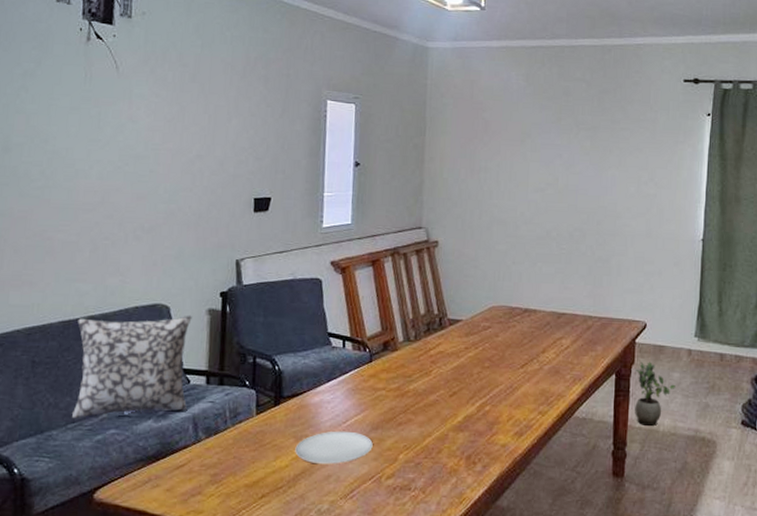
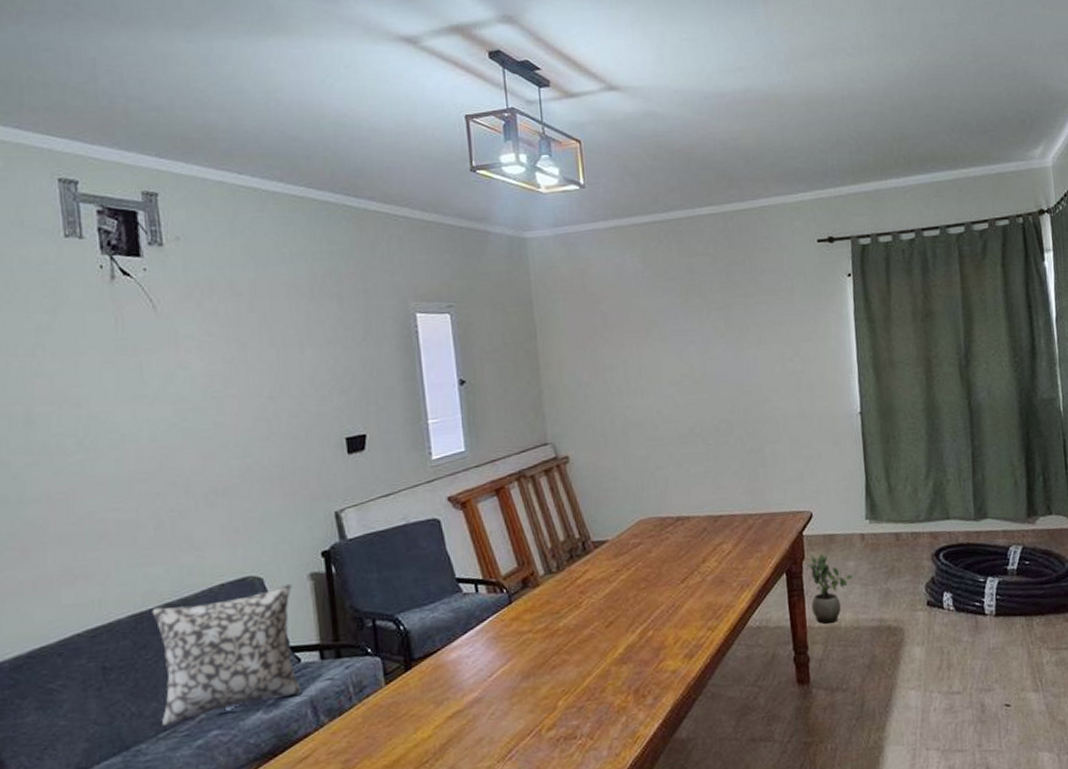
plate: present [295,431,373,465] -> none [437,685,527,729]

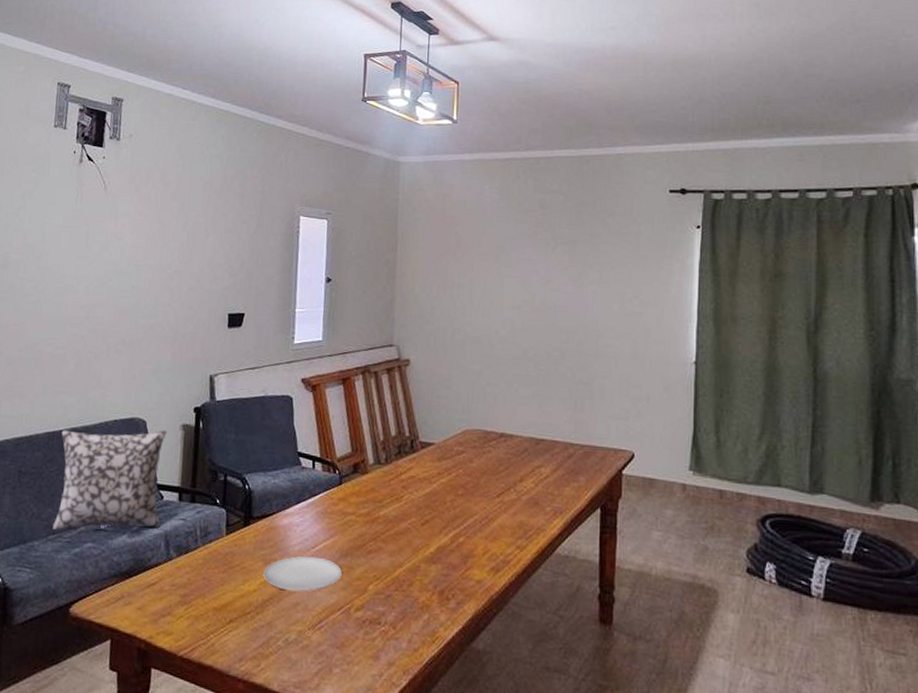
plate: none [437,685,527,729] -> present [263,556,342,592]
potted plant: present [807,554,852,624] -> none [622,495,669,568]

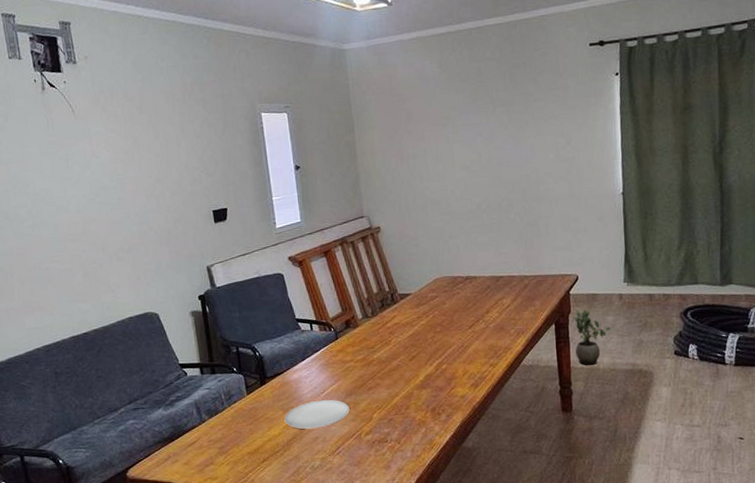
pillow: present [53,429,167,531] -> none [85,318,188,416]
potted plant: none [622,495,669,568] -> present [572,309,611,365]

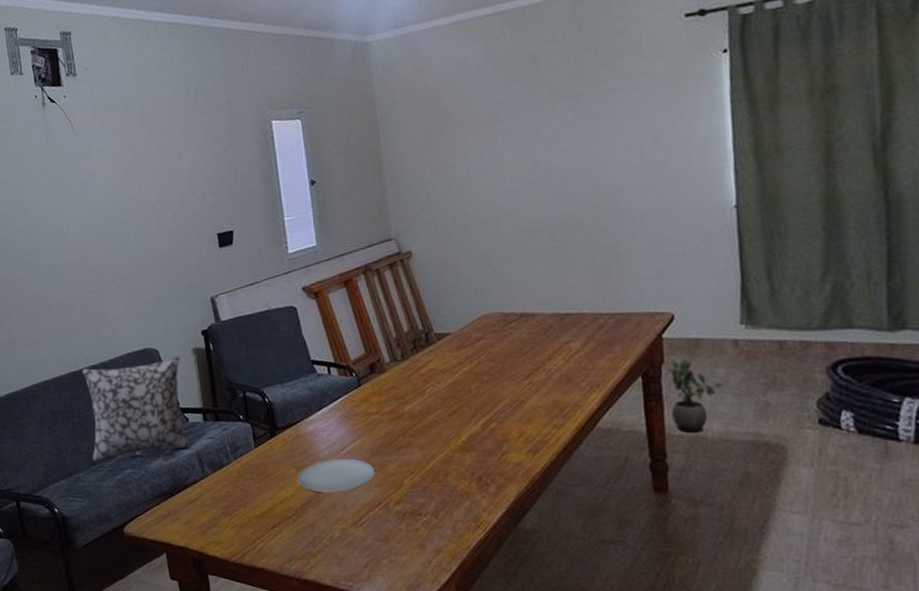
pillow: none [85,318,188,416] -> present [82,356,190,462]

